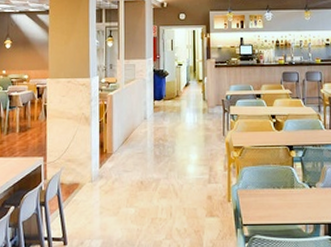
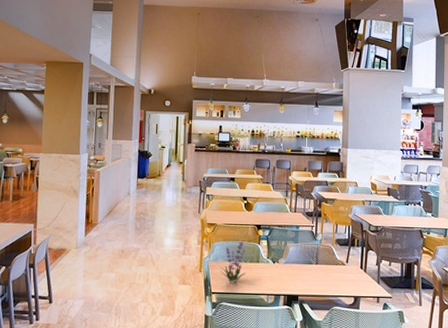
plant: none [251,165,280,212] -> present [220,241,246,283]

